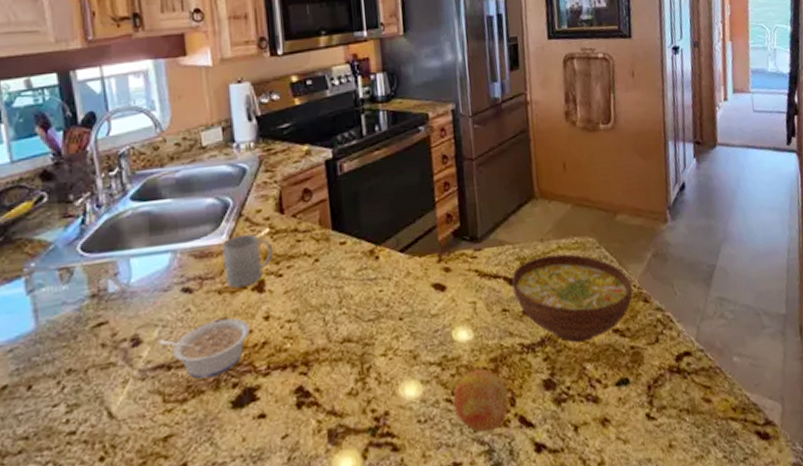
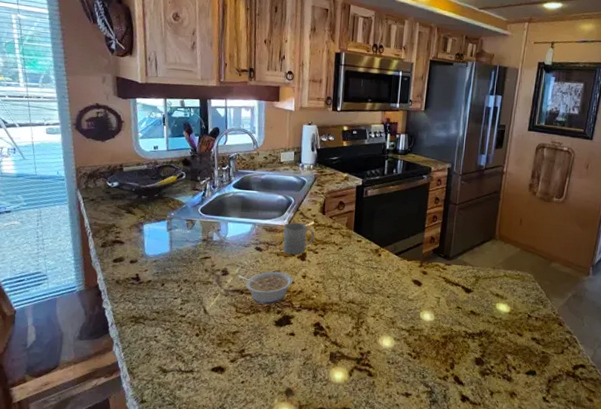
fruit: present [453,368,509,433] -> none [413,340,450,381]
bowl: present [512,254,633,343] -> none [467,278,552,341]

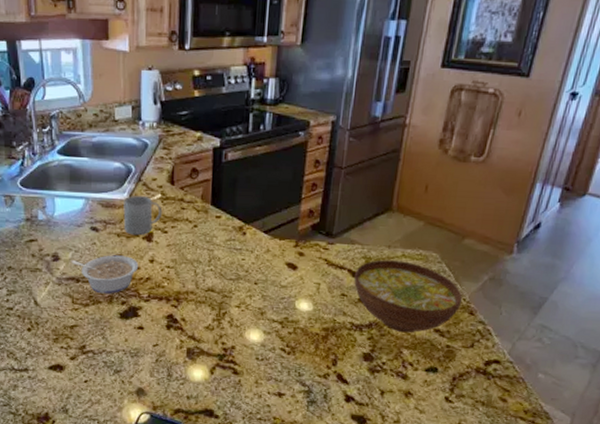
bowl: none [467,278,552,341] -> present [354,259,462,333]

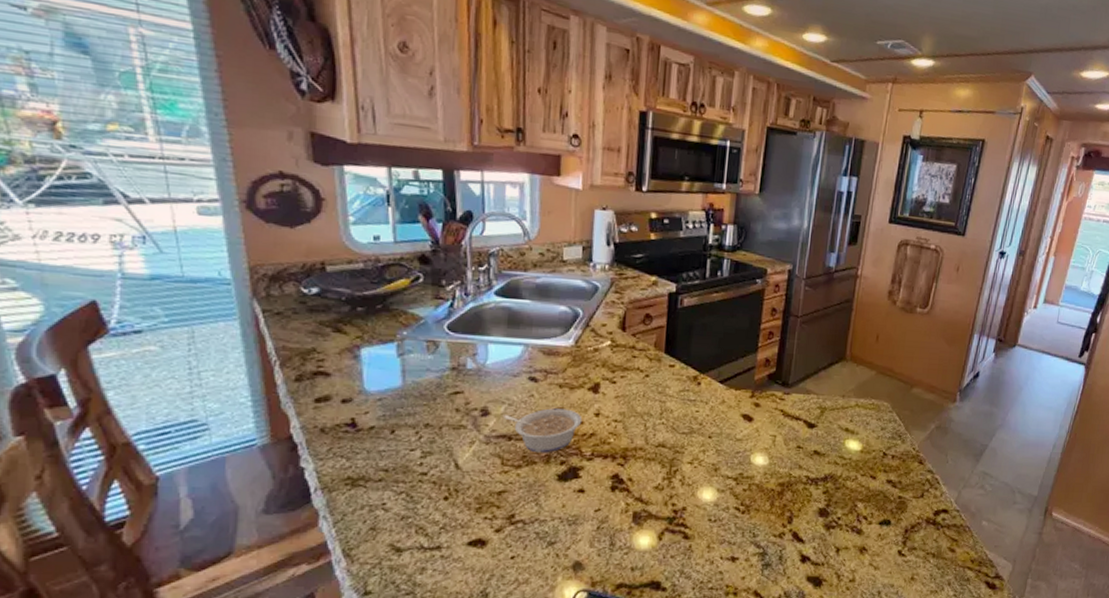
mug: present [123,196,163,236] -> none [567,342,612,386]
bowl: present [354,259,462,333] -> none [810,410,912,485]

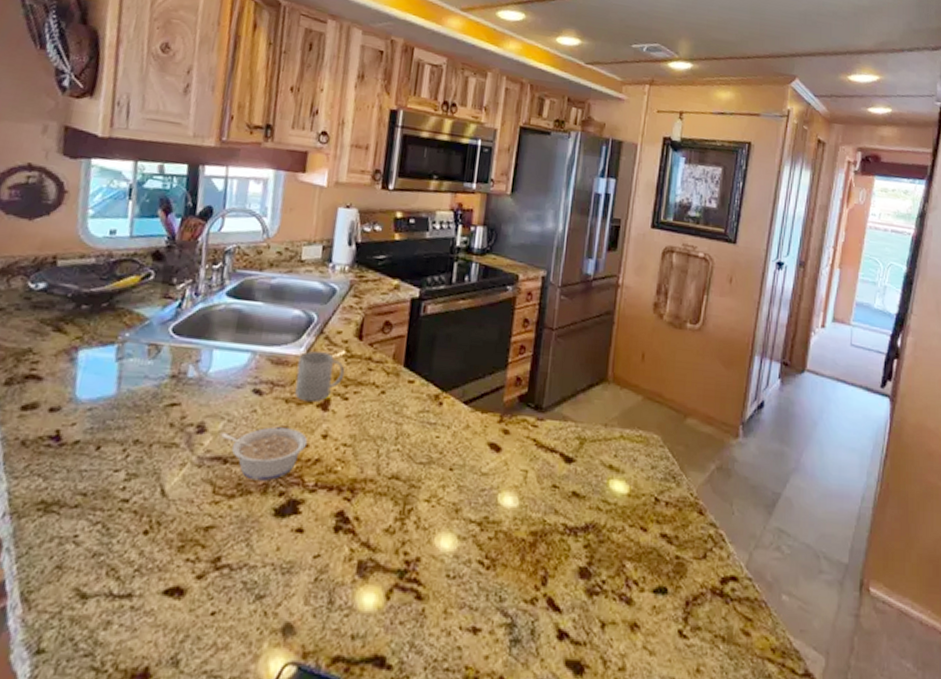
mug: none [567,342,612,386] -> present [295,351,345,402]

